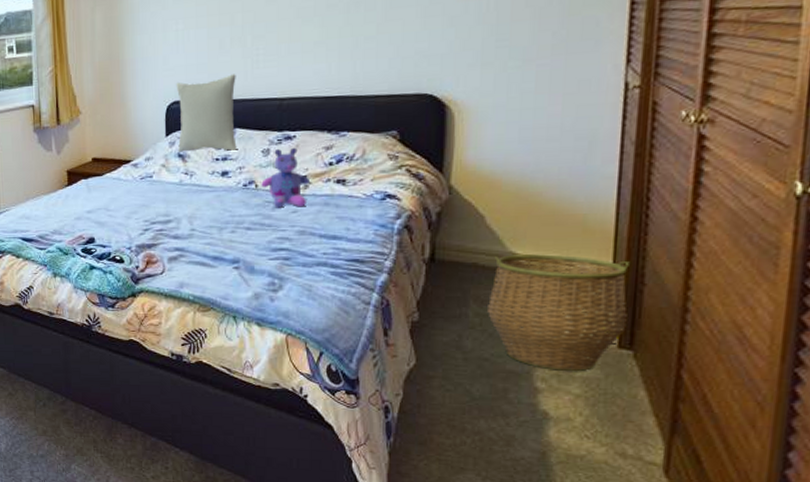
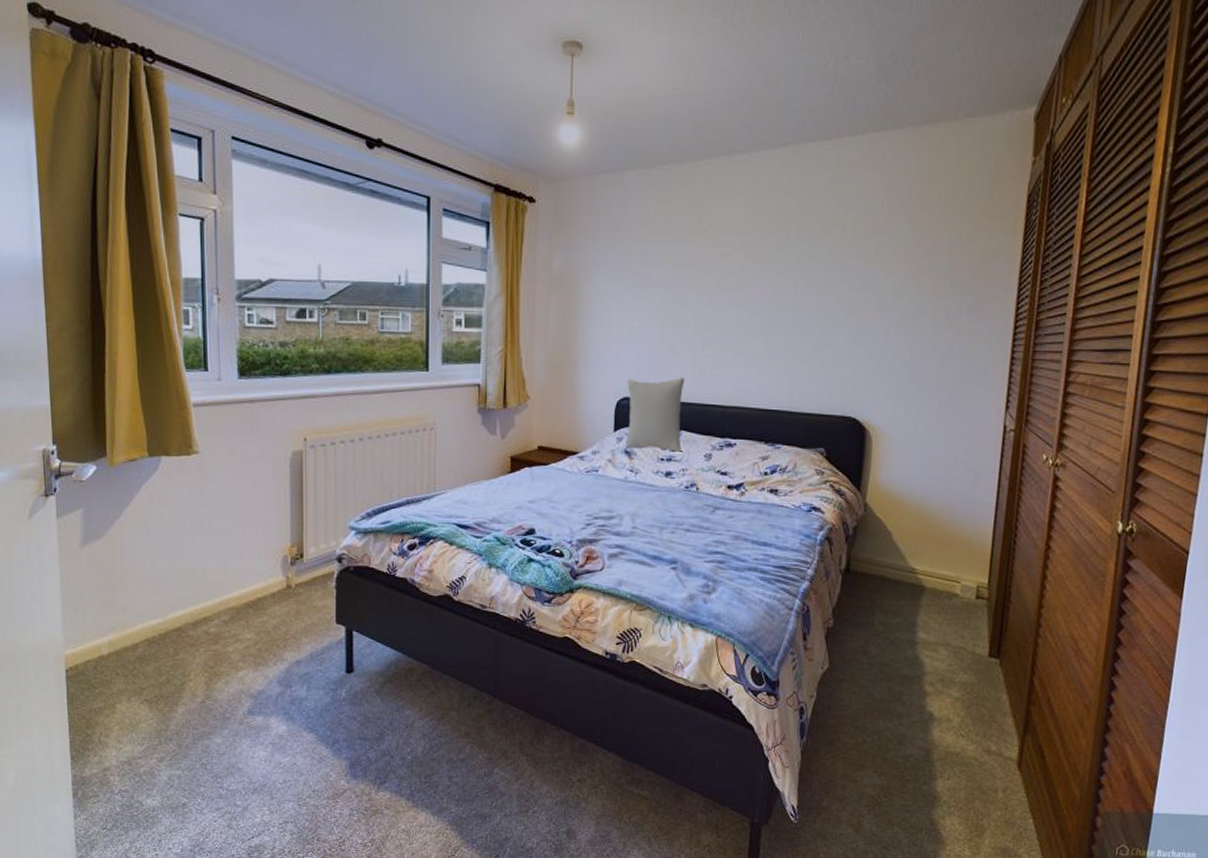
toy: present [261,147,309,208] -> none [702,454,746,513]
basket: present [488,254,630,371] -> none [890,570,1001,676]

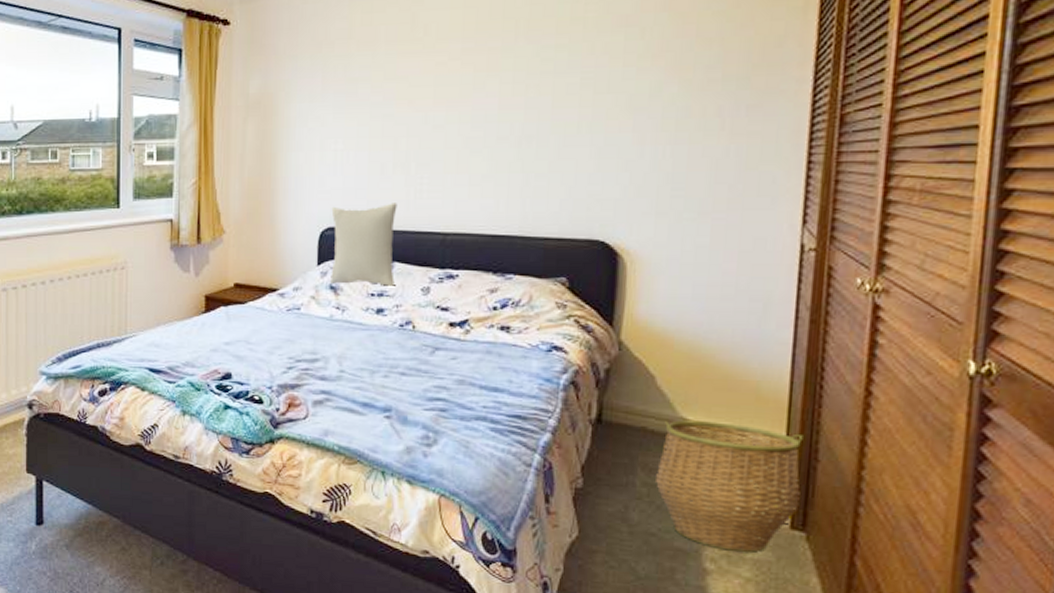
basket: none [890,570,1001,676] -> present [656,420,803,552]

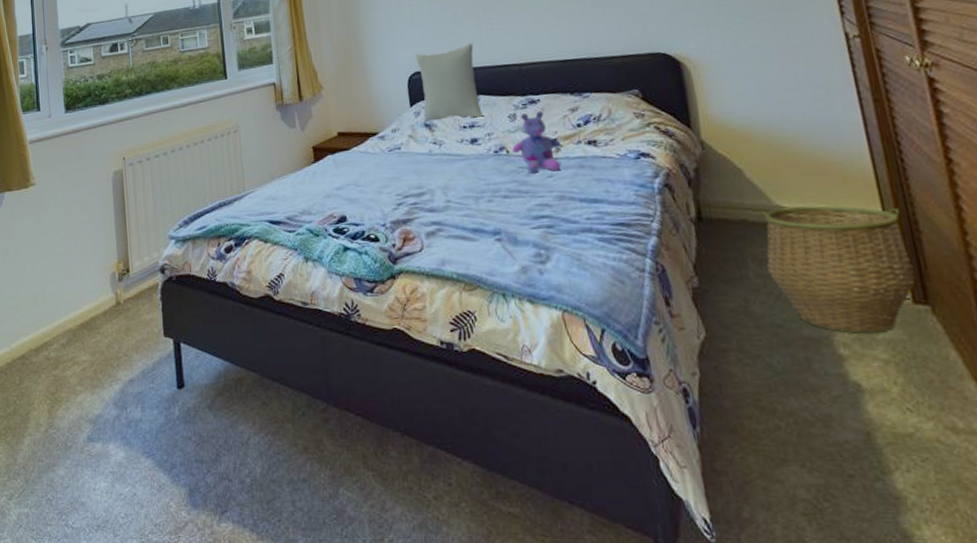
toy: none [419,287,471,354] -> present [512,110,561,174]

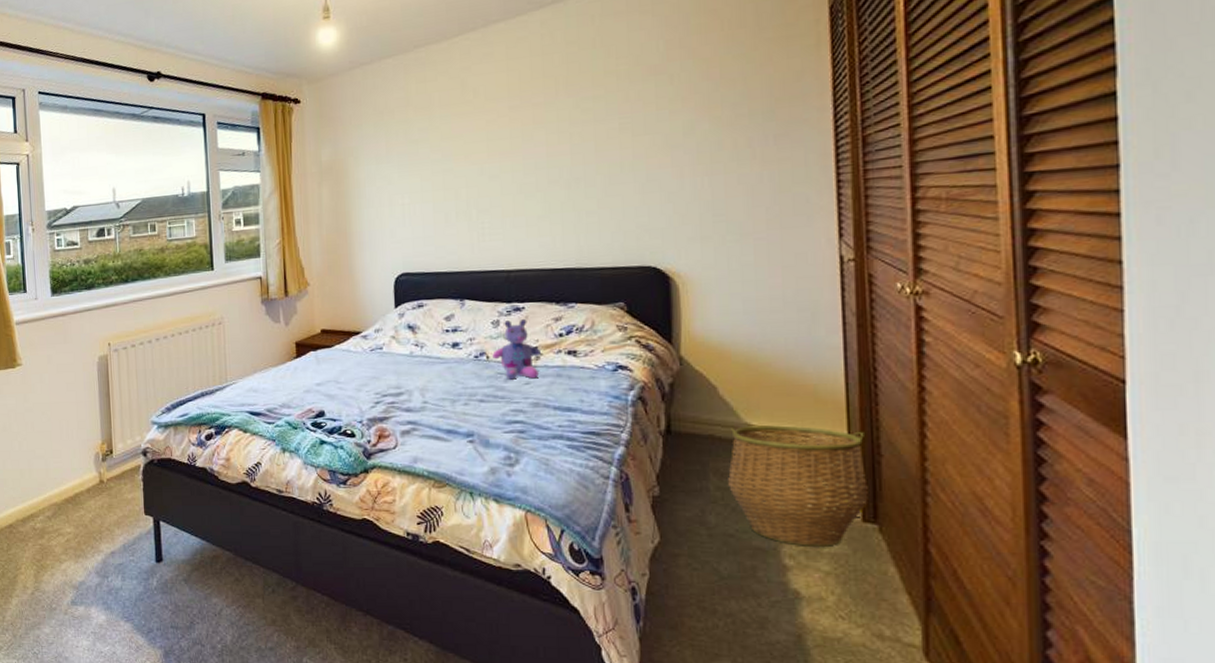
pillow: present [415,43,483,122] -> none [403,247,467,324]

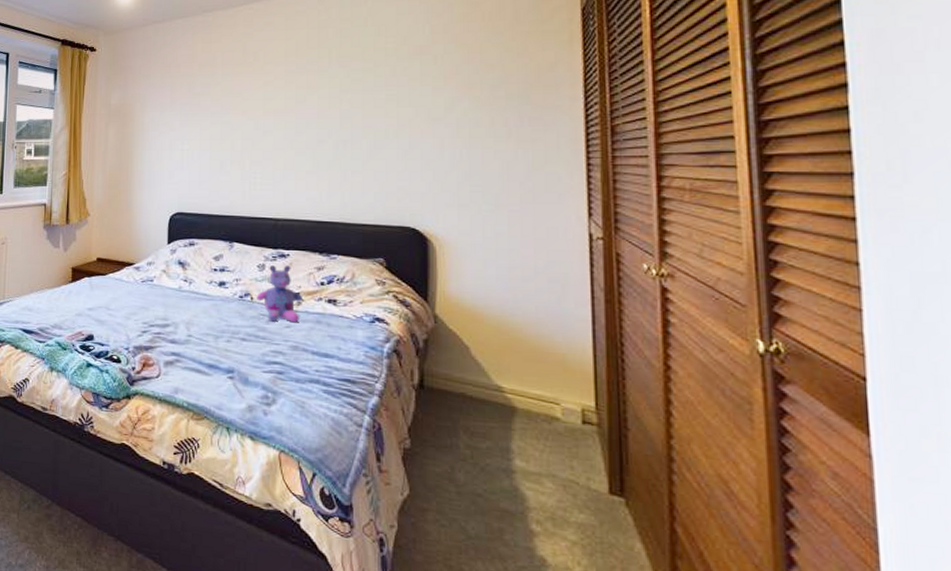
basket: present [728,425,869,546] -> none [478,388,615,516]

